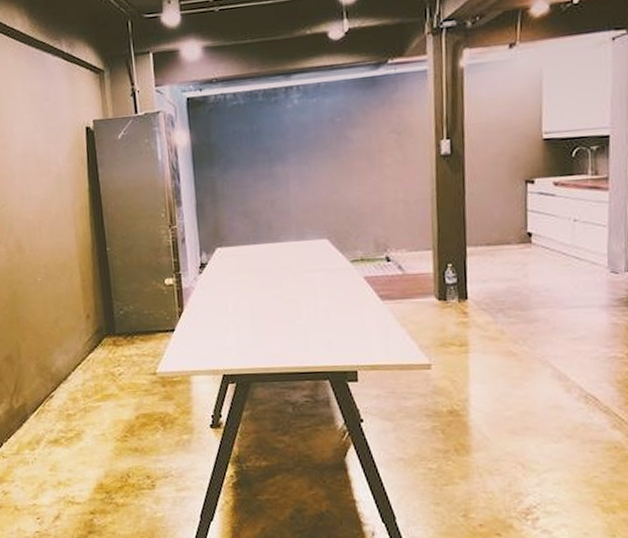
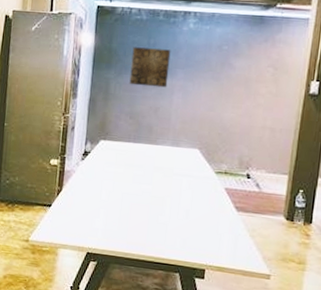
wall art: none [234,133,281,181] -> present [129,47,171,88]

